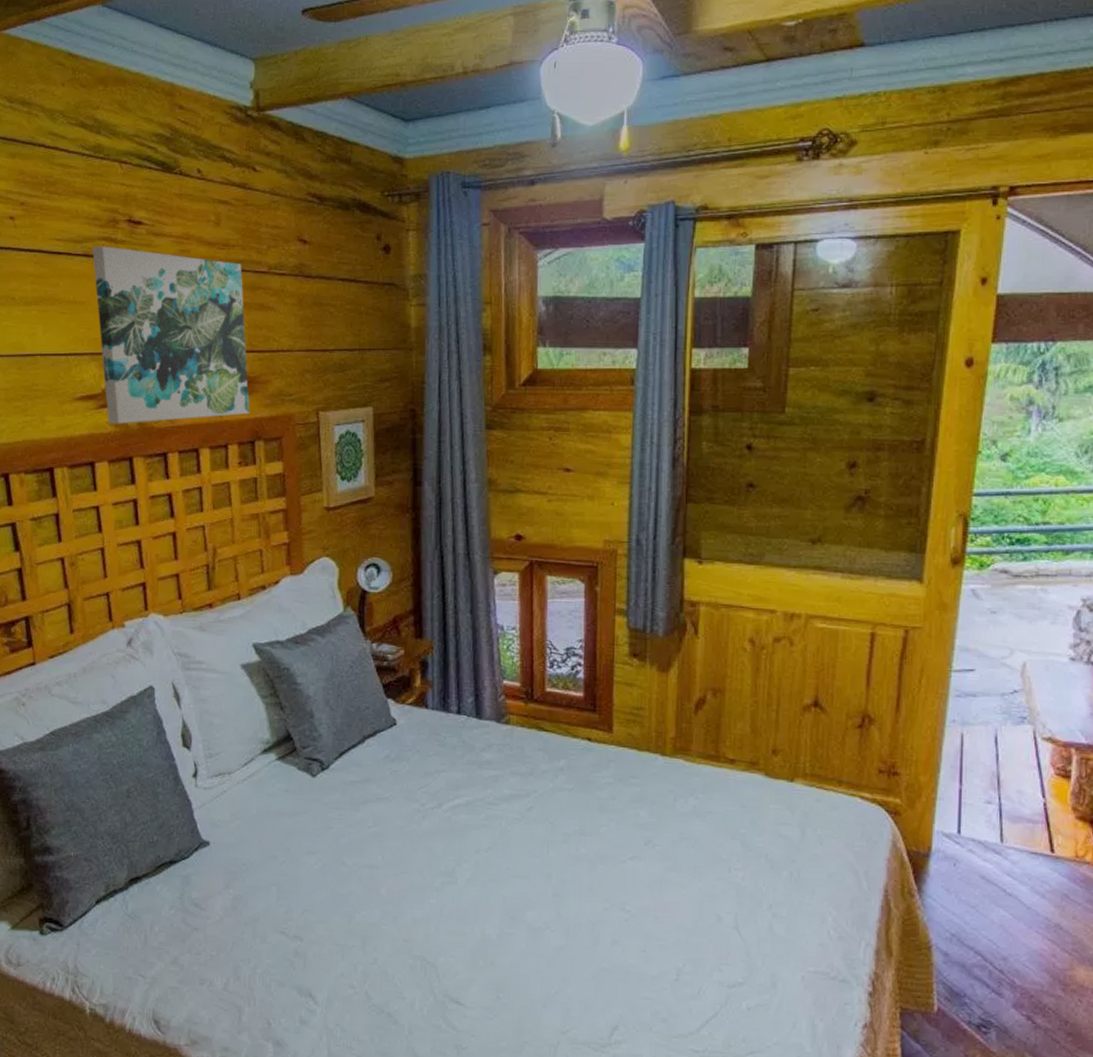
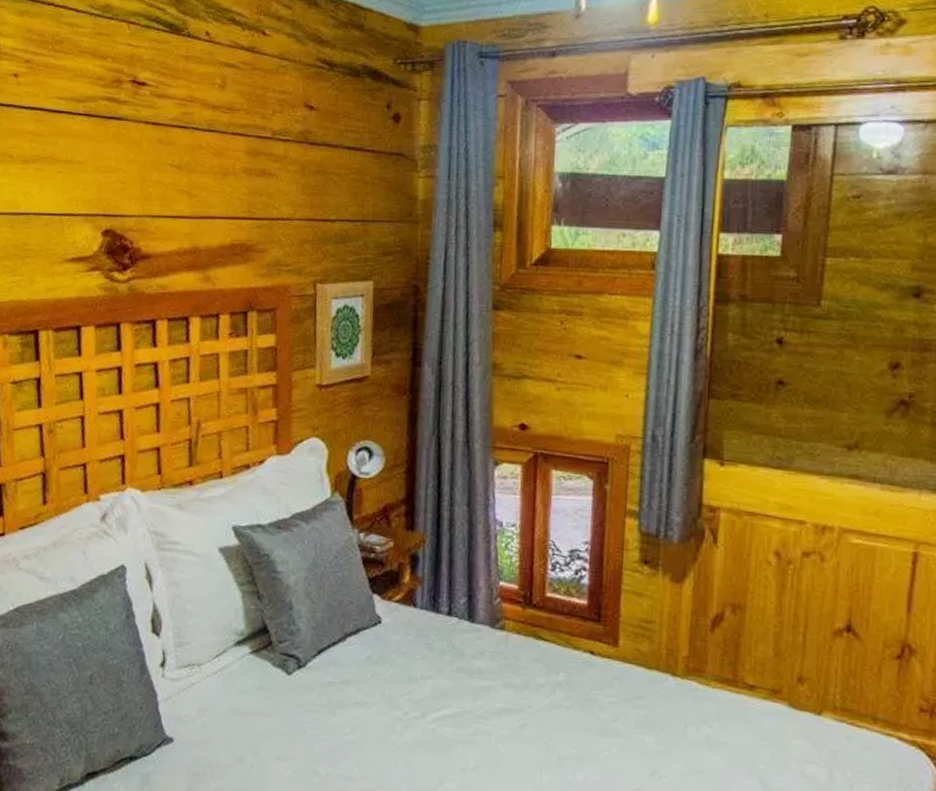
wall art: present [92,246,250,424] -> none [93,106,245,288]

